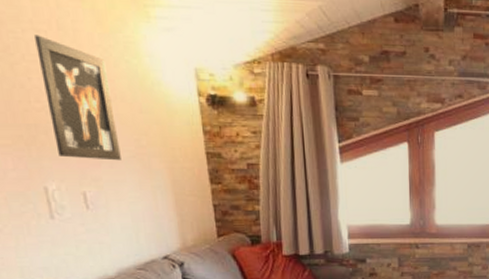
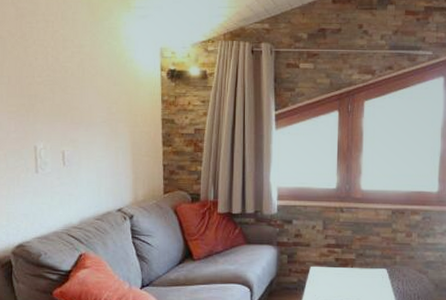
wall art: present [35,34,121,161] -> none [44,24,95,125]

